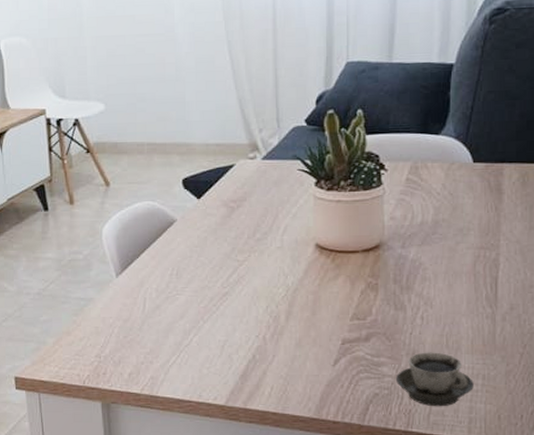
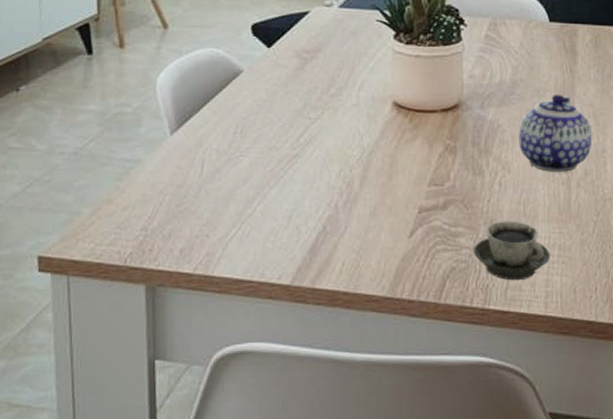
teapot: none [441,232,518,307] -> present [519,94,592,172]

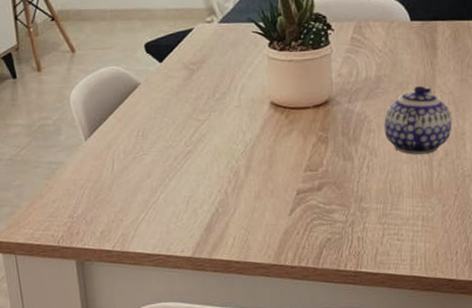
cup: present [473,221,550,281] -> none [345,197,415,248]

